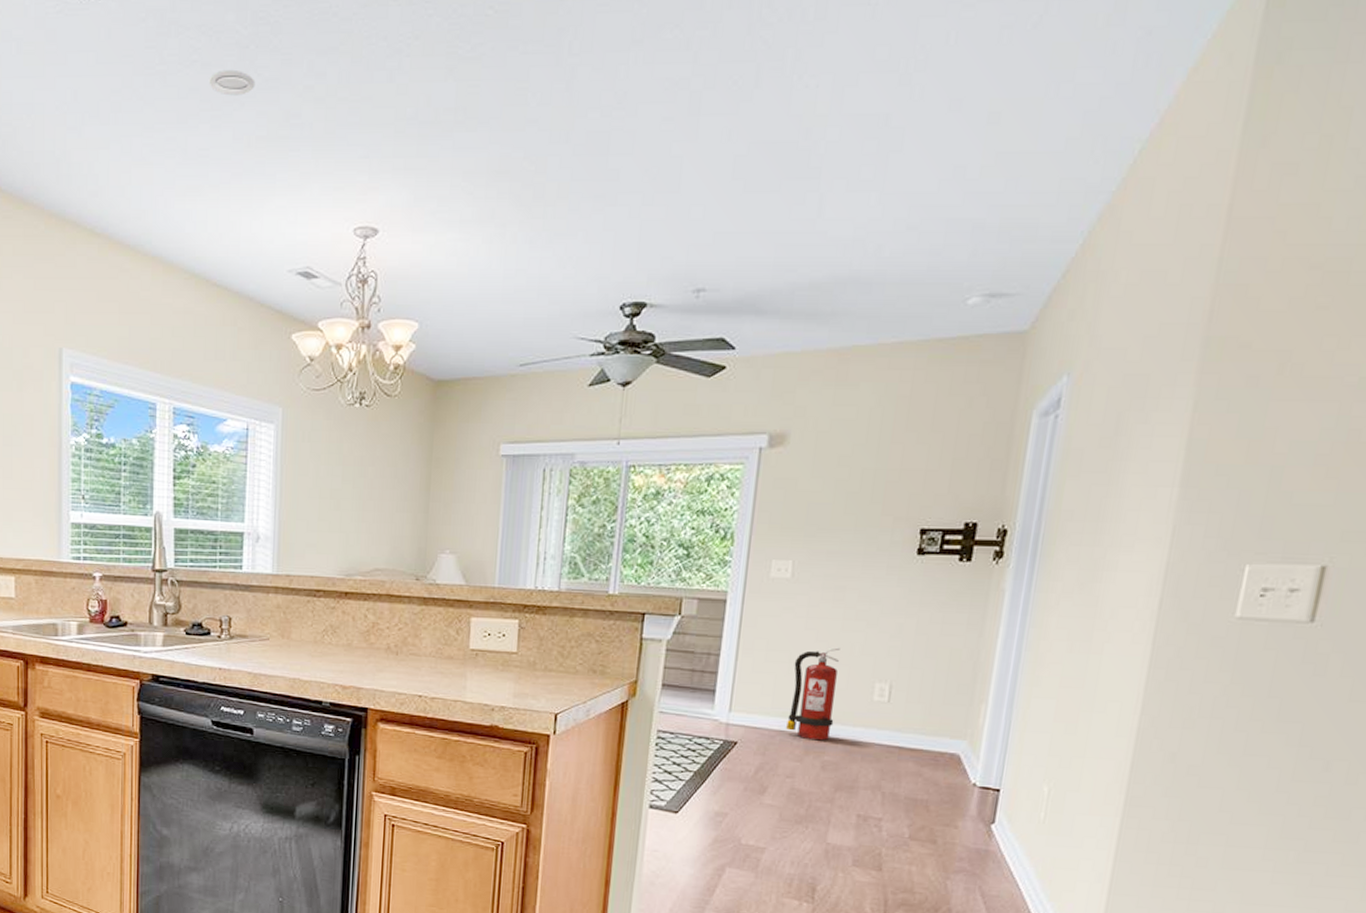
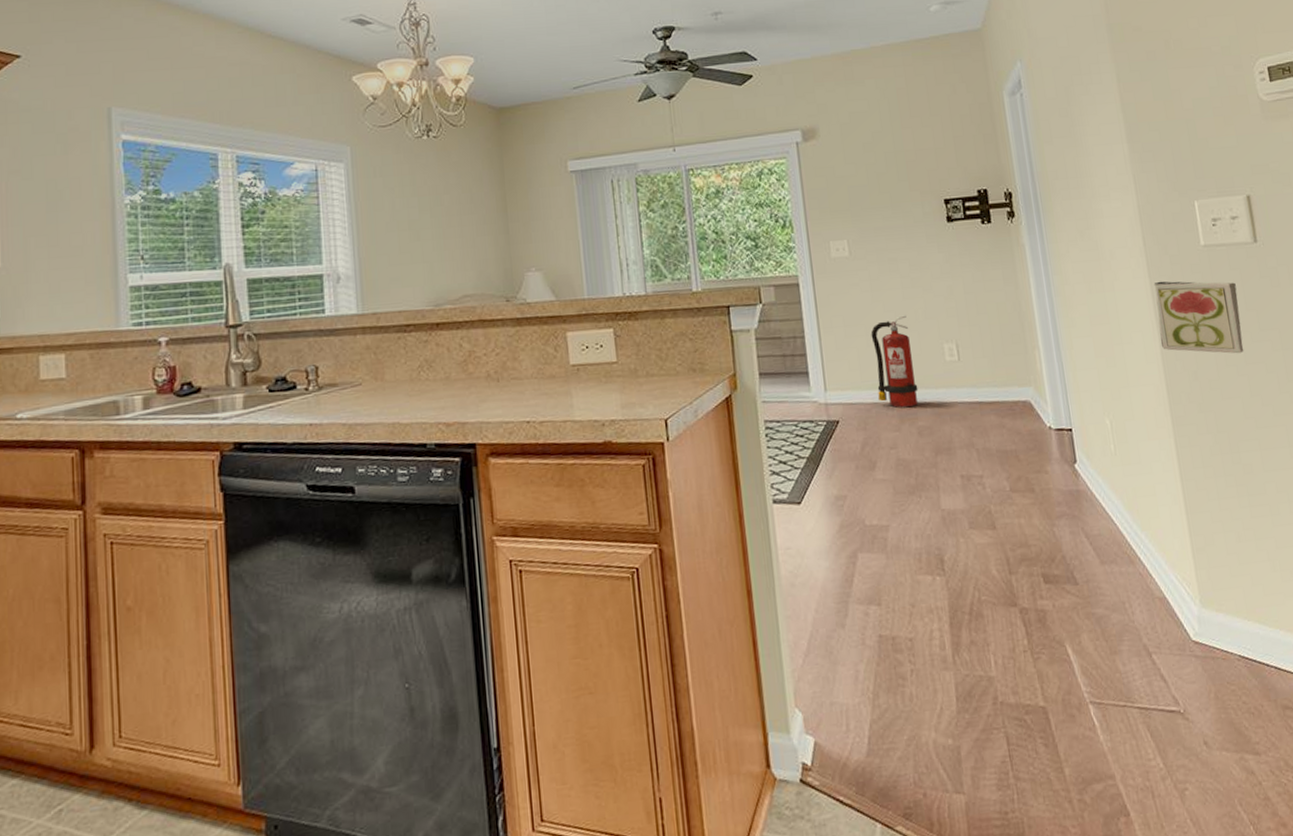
decorative tile: none [1141,650,1265,743] -> present [1154,281,1244,354]

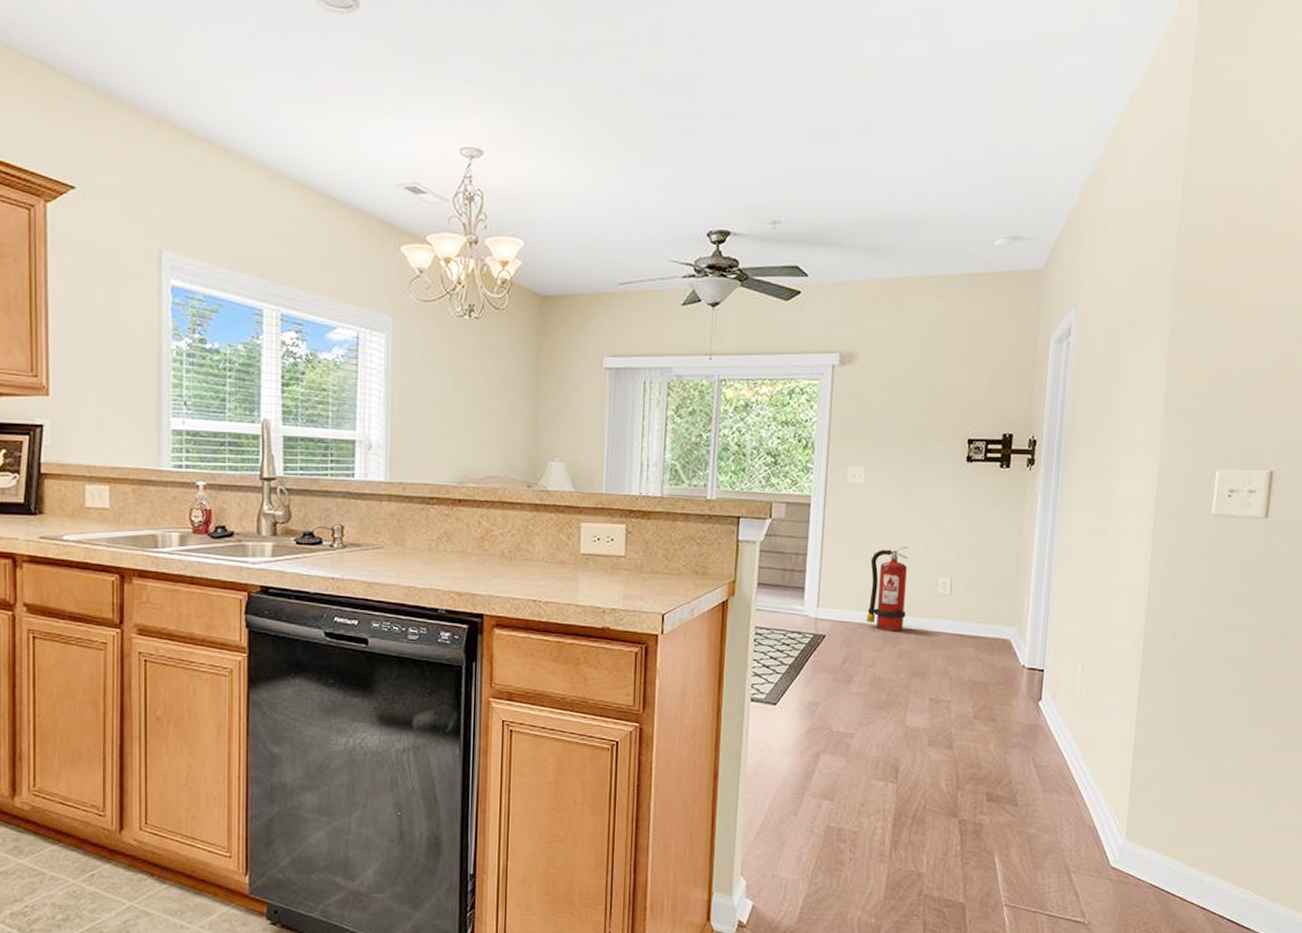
decorative tile: present [1154,281,1244,354] -> none [1149,543,1236,621]

